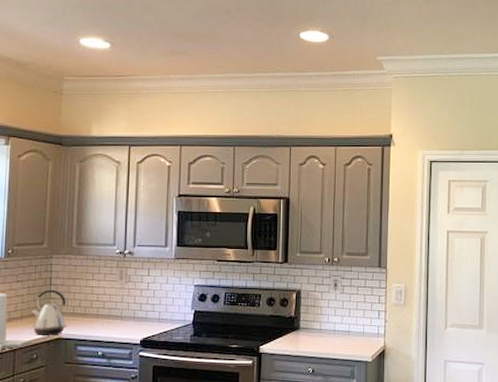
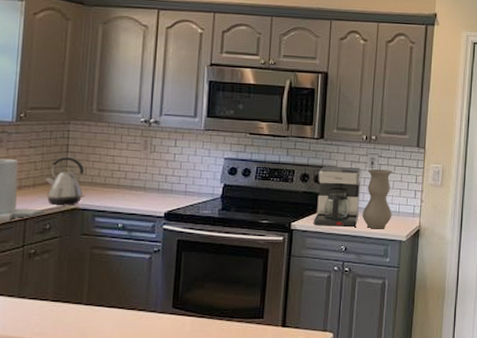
coffee maker: none [281,289,326,350] -> present [314,166,362,228]
vase: none [327,291,357,351] -> present [362,169,393,229]

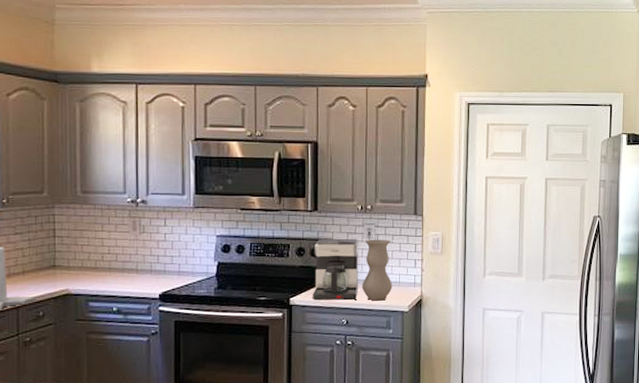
kettle: present [44,156,85,205] -> none [33,241,76,291]

